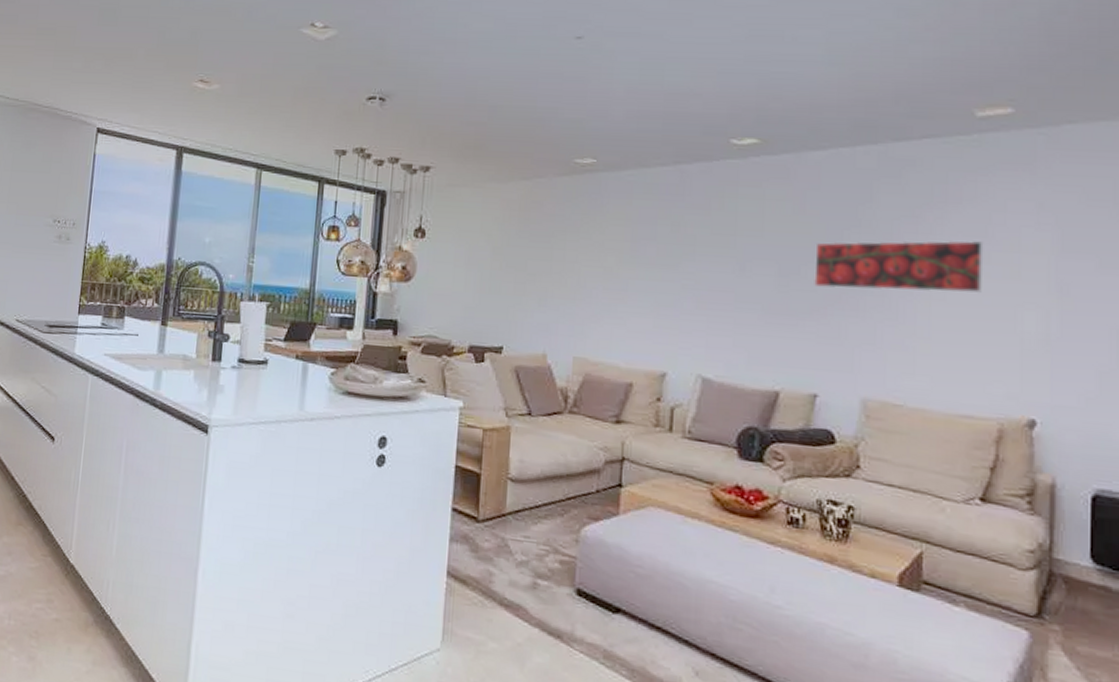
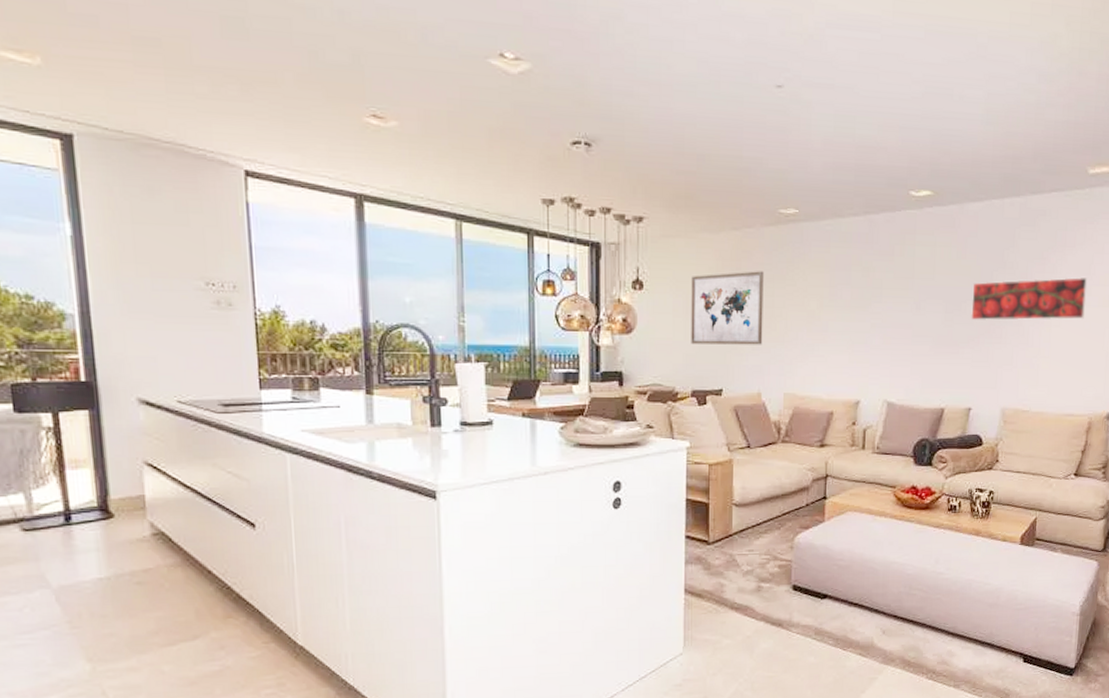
wall art: none [471,222,555,302] -> present [691,271,764,345]

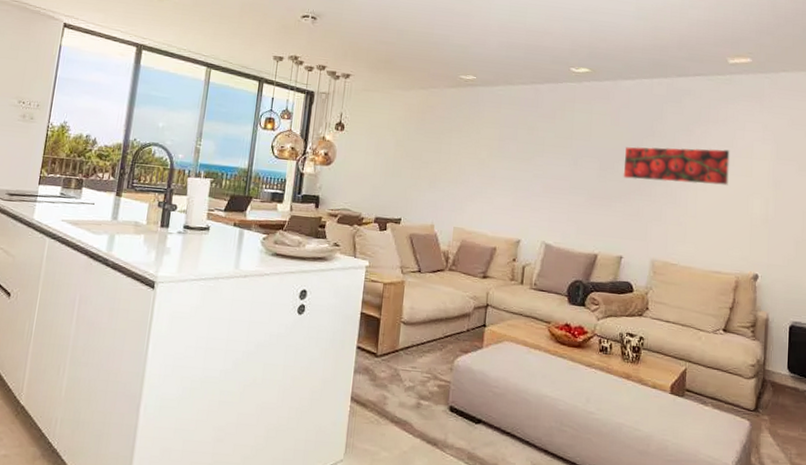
wall art: present [691,271,764,345] -> none [378,122,444,184]

